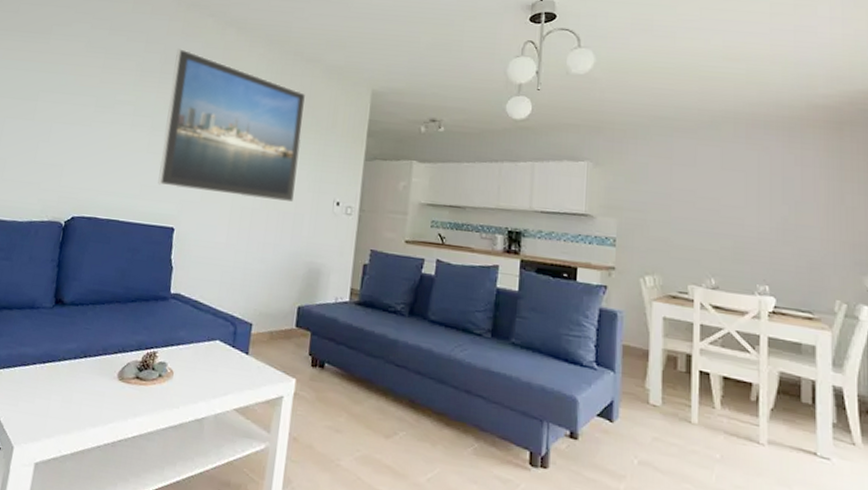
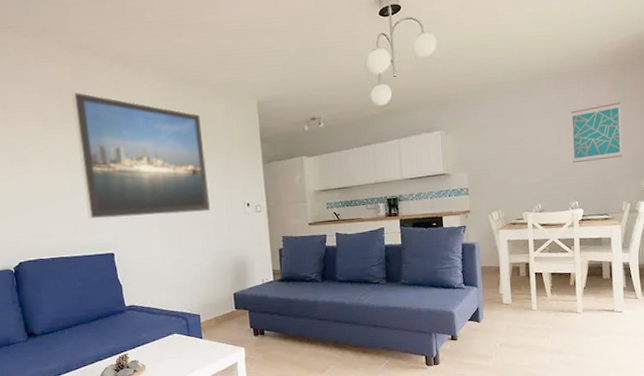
wall art: none [763,168,838,240] -> present [570,102,623,164]

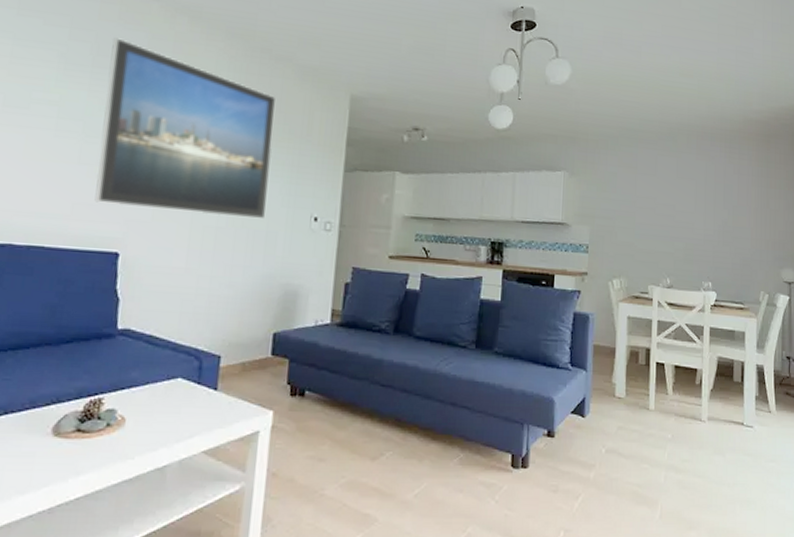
wall art: present [570,102,623,164] -> none [708,176,764,239]

